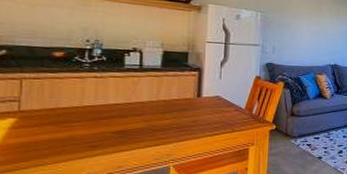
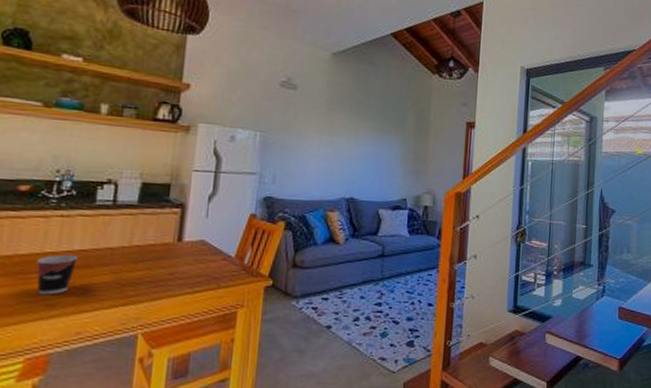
cup: none [78,107,113,139] -> present [37,254,77,295]

